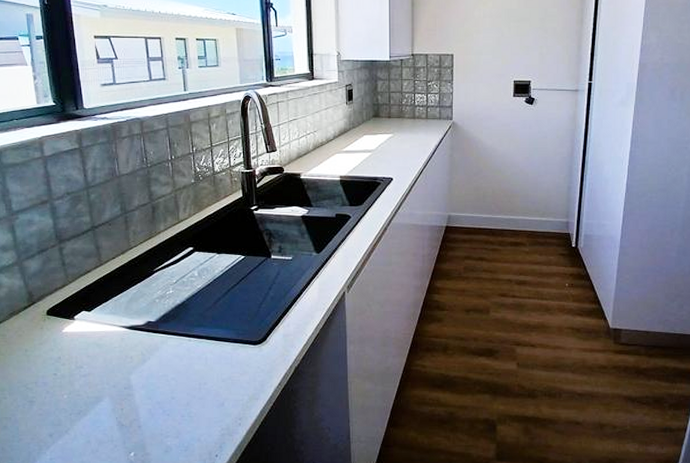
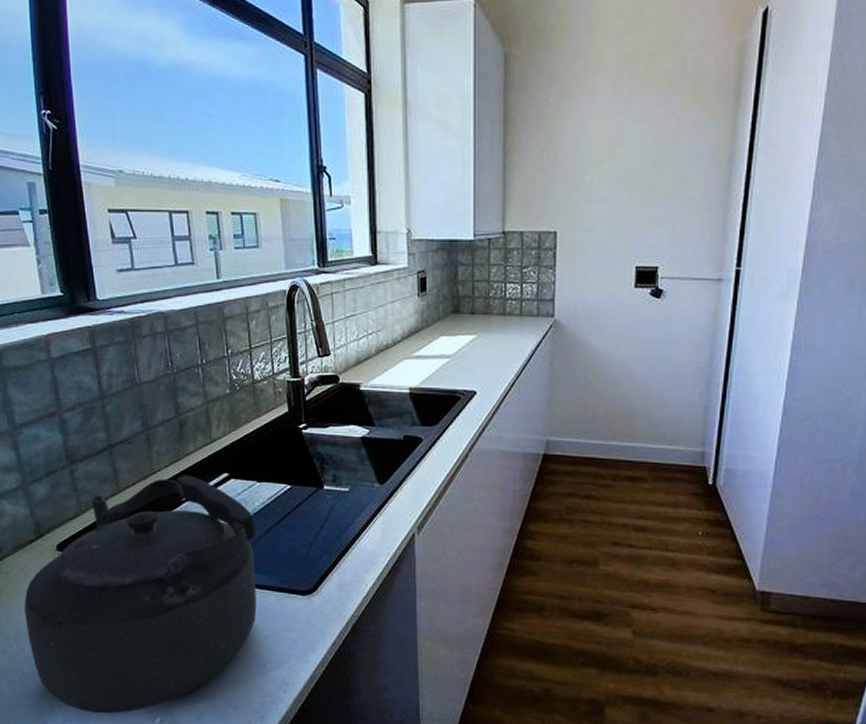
kettle: none [17,250,216,451] -> present [24,475,257,714]

